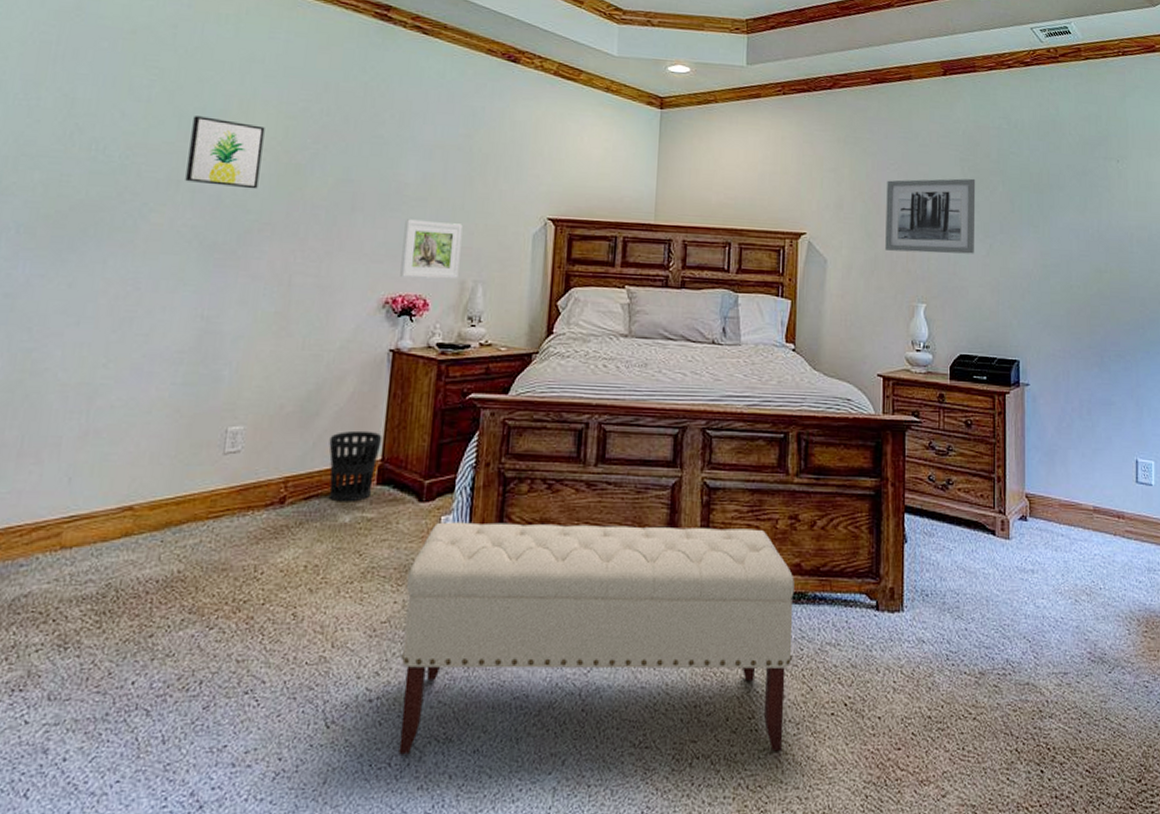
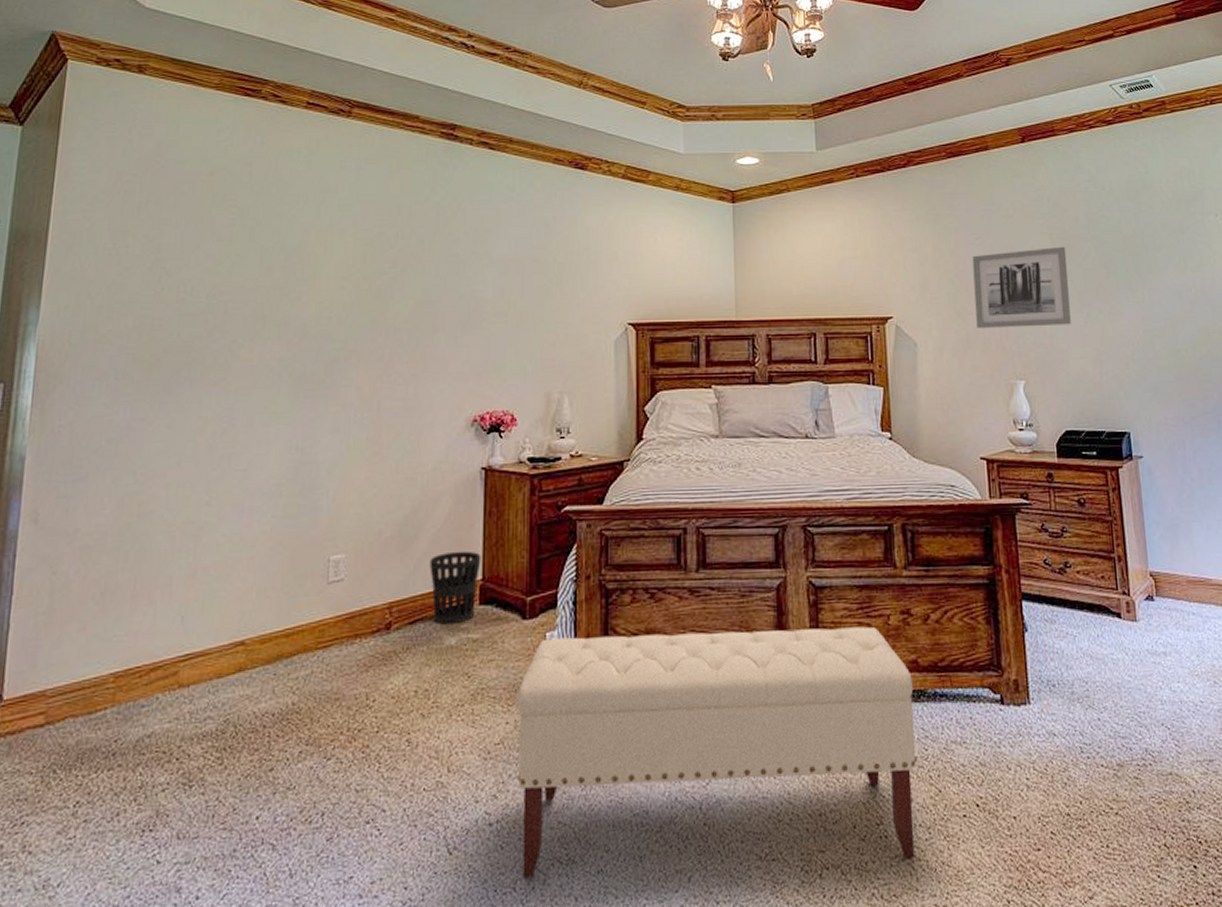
wall art: present [185,116,265,190] -> none [271,250,343,318]
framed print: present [400,219,463,280] -> none [486,335,544,394]

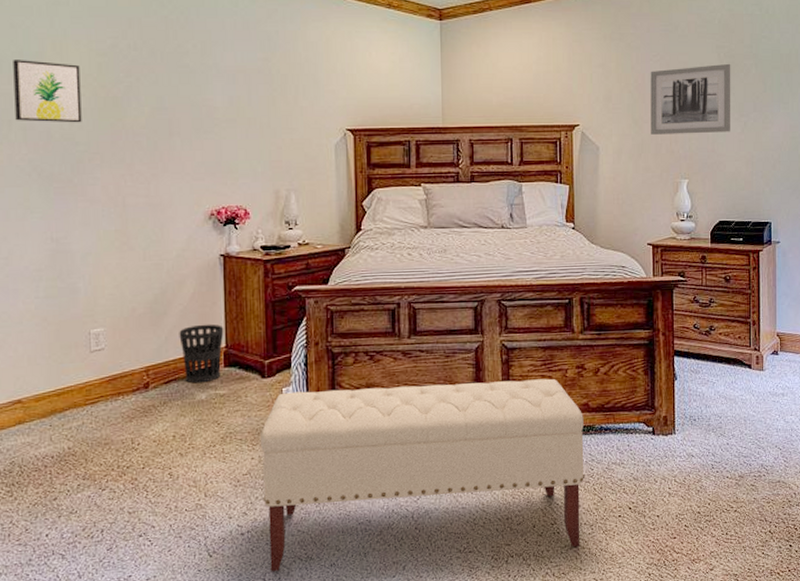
wall art: none [271,250,343,318] -> present [13,60,82,123]

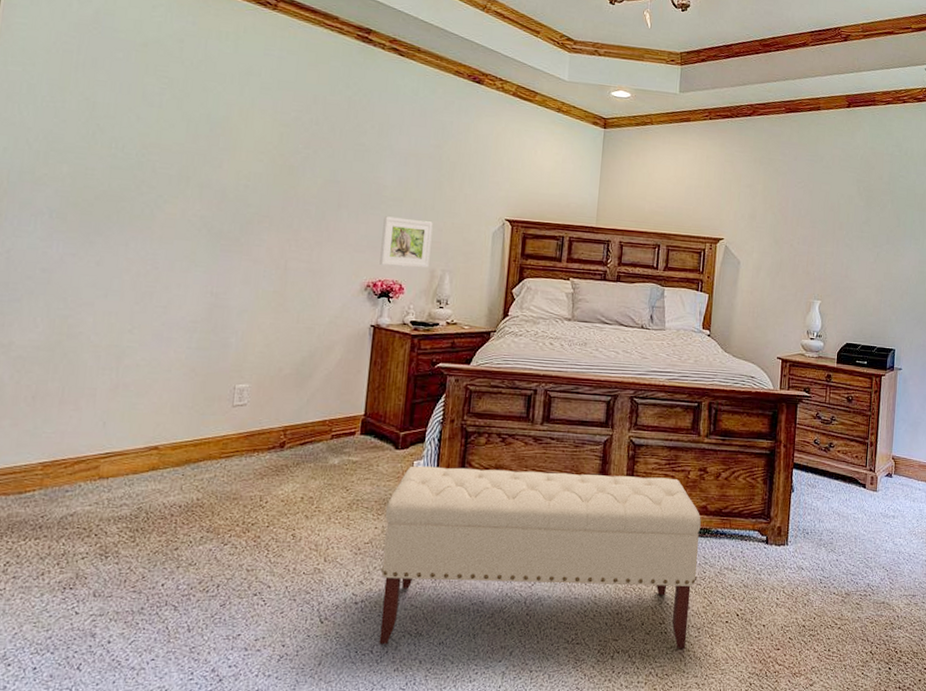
wall art: present [13,60,82,123] -> none [194,121,262,187]
wastebasket: present [179,324,224,384] -> none [320,390,365,448]
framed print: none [219,139,272,191] -> present [379,216,433,269]
wall art: present [650,63,731,135] -> none [789,196,869,261]

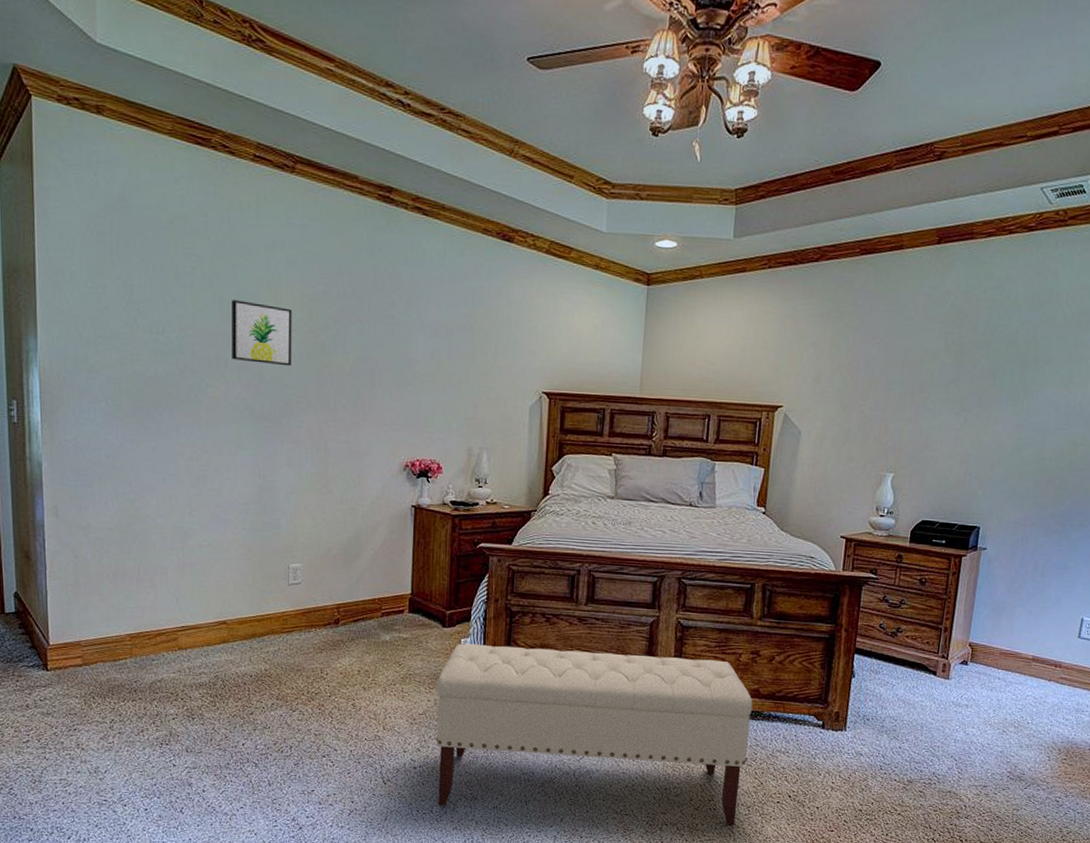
wall art: none [194,121,262,187] -> present [231,300,292,367]
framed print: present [379,216,433,269] -> none [416,393,468,447]

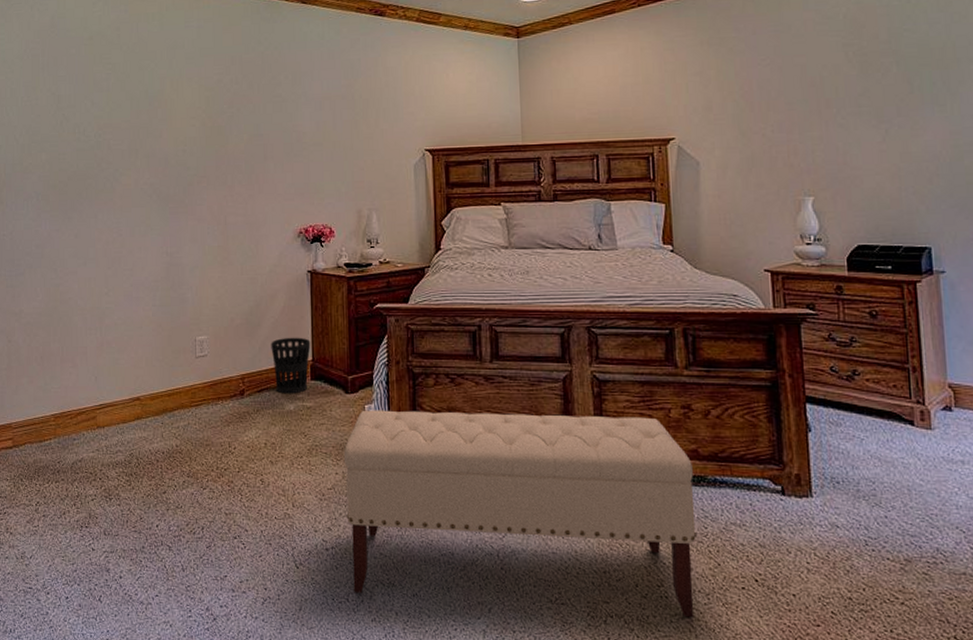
wall art: present [231,300,292,367] -> none [140,97,193,151]
wastebasket: none [369,570,411,625] -> present [271,337,311,394]

